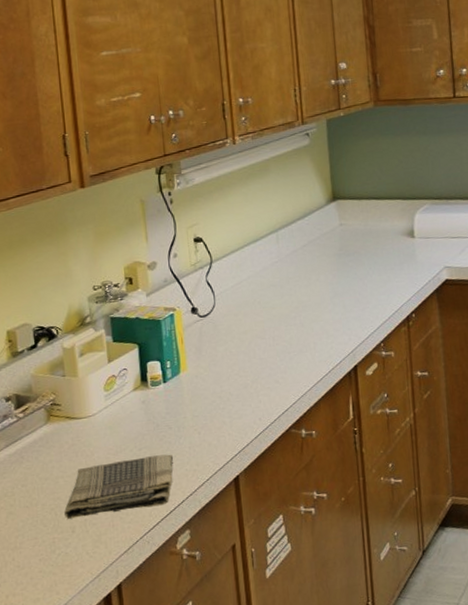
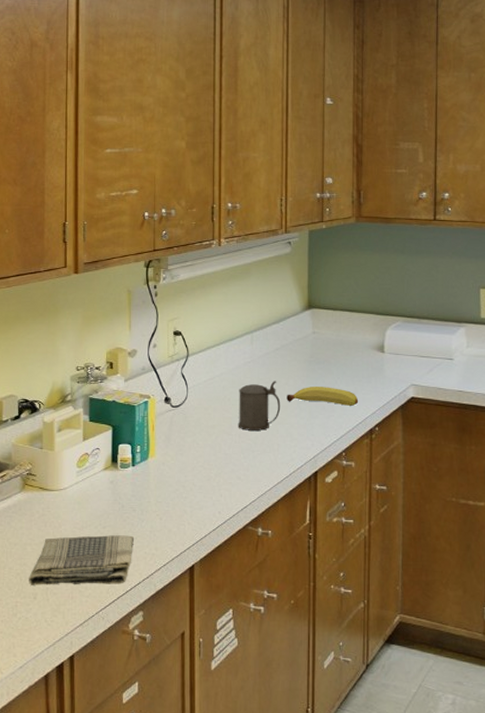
beer stein: none [268,278,314,333] -> present [238,381,281,431]
fruit: none [318,278,393,299] -> present [287,385,359,406]

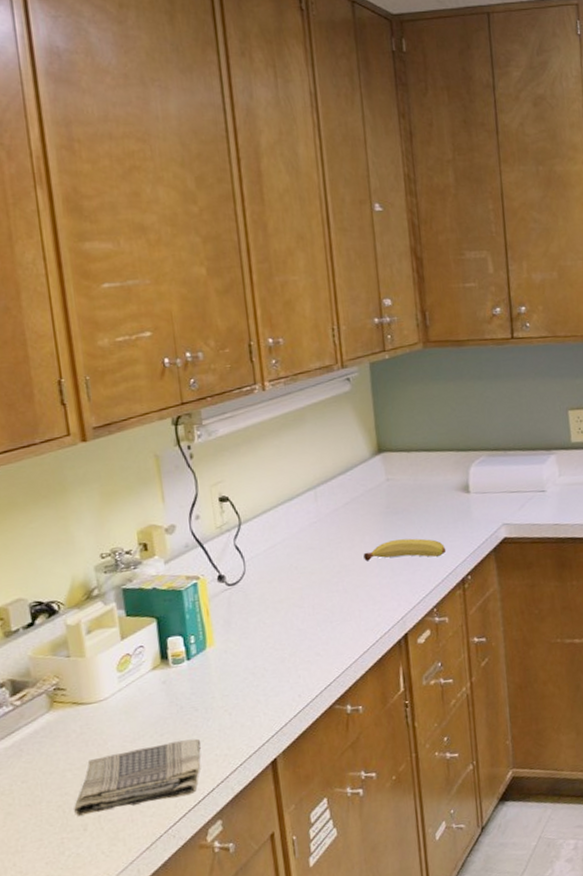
beer stein: present [238,381,281,431] -> none [306,539,358,600]

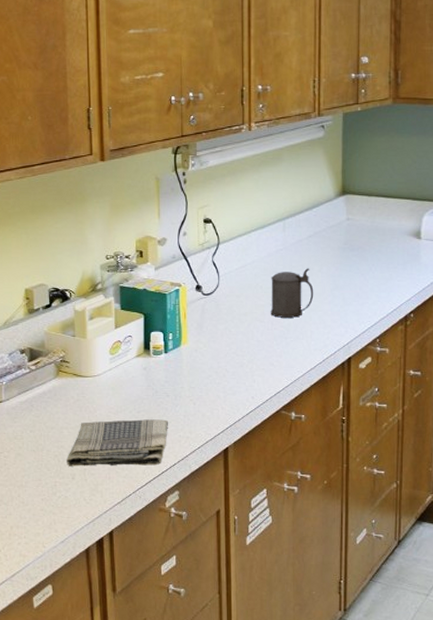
beer stein: none [306,539,358,600] -> present [270,268,314,318]
fruit: present [363,538,446,562] -> none [320,273,394,293]

